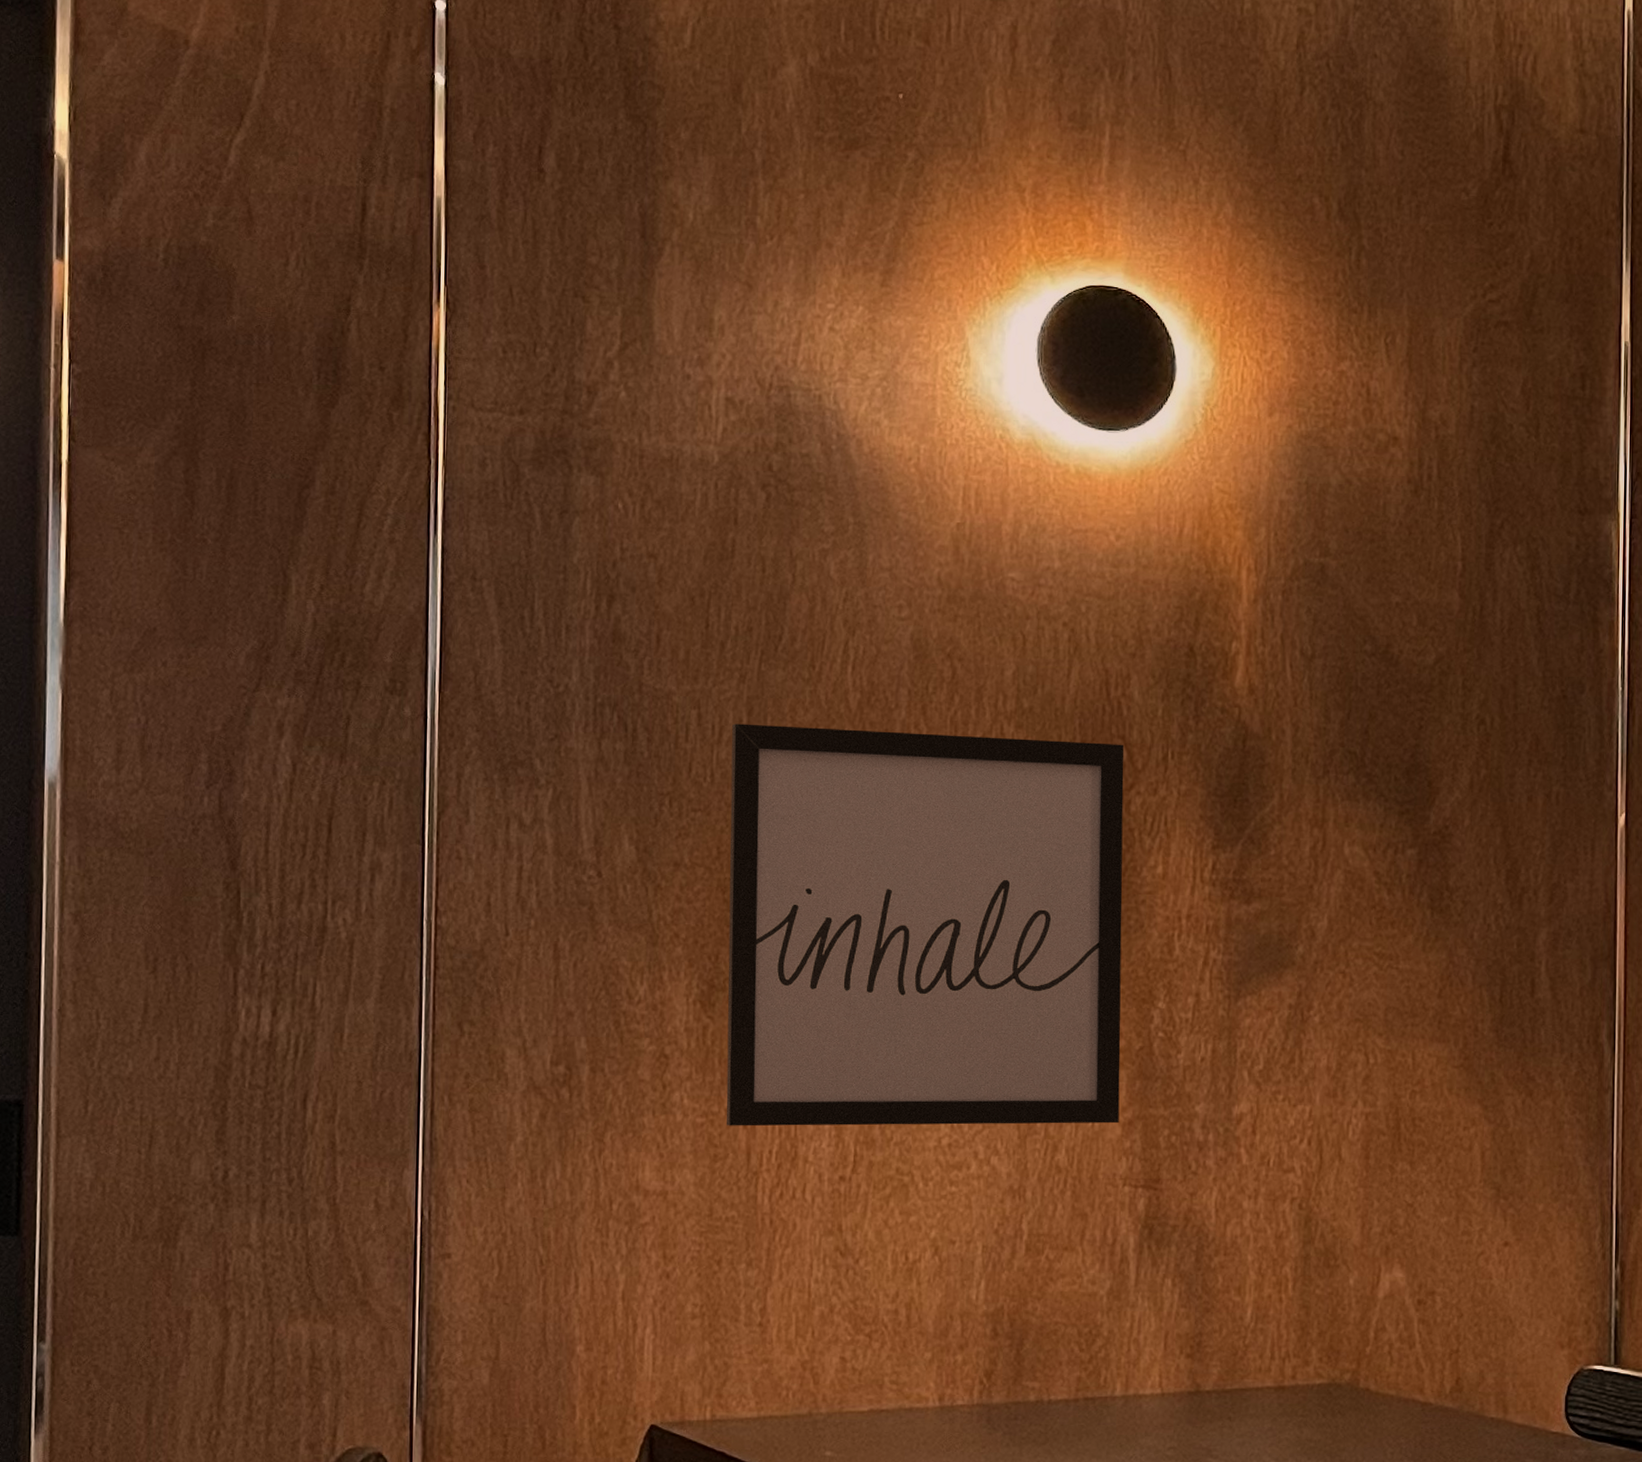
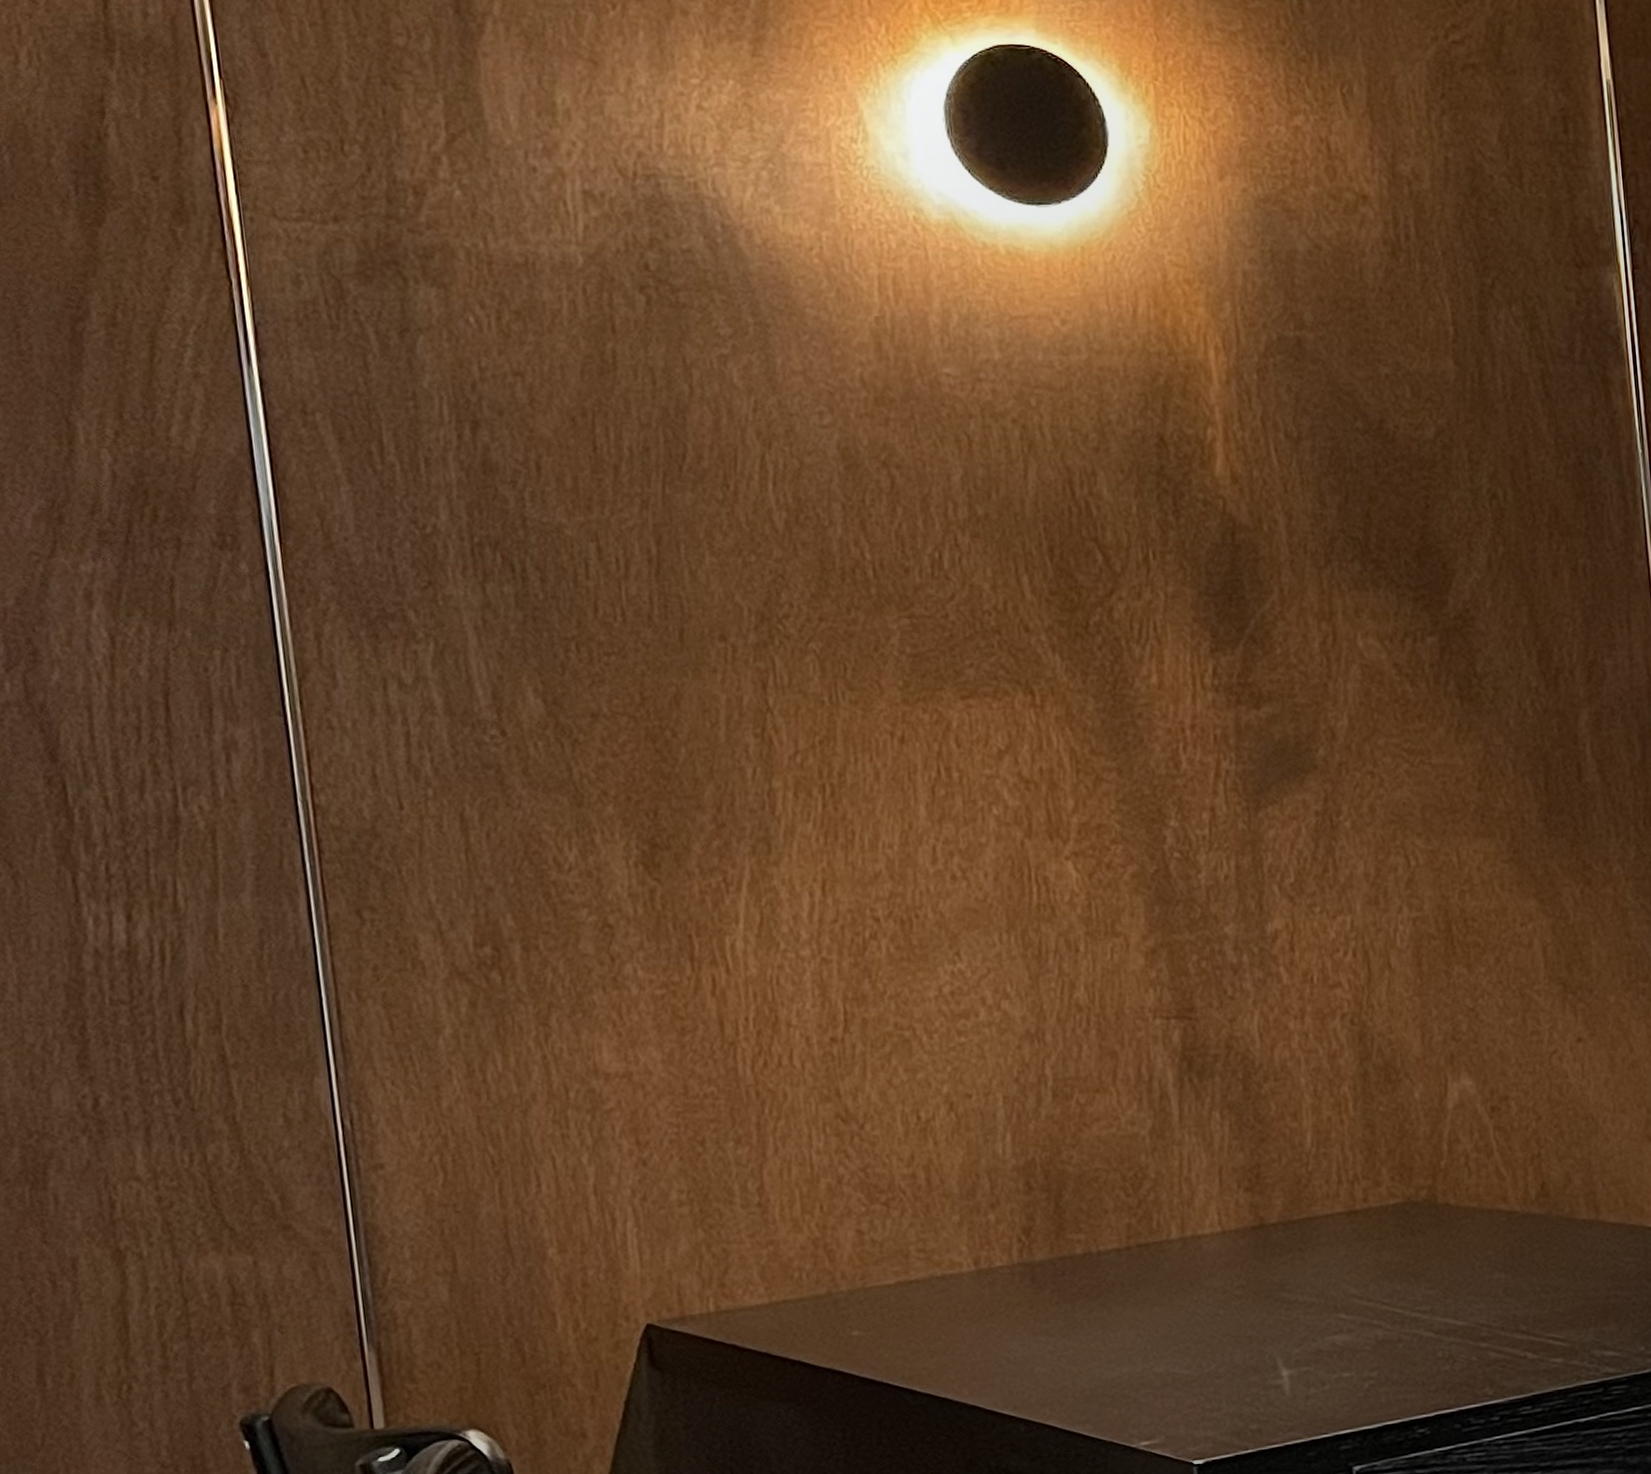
wall art: present [726,723,1125,1127] -> none [640,547,1141,996]

